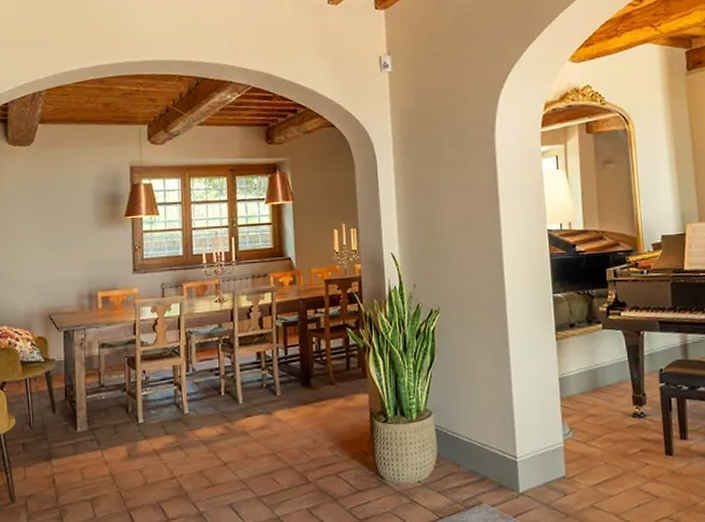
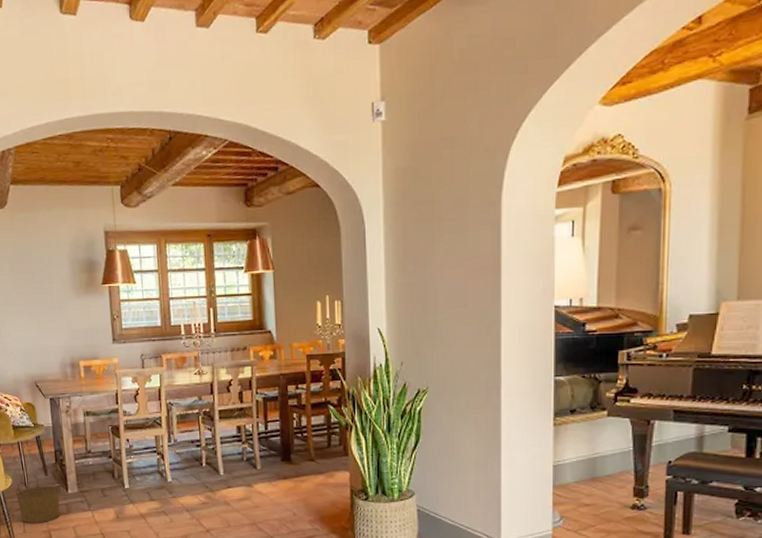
basket: none [19,424,69,469] -> present [15,485,61,524]

